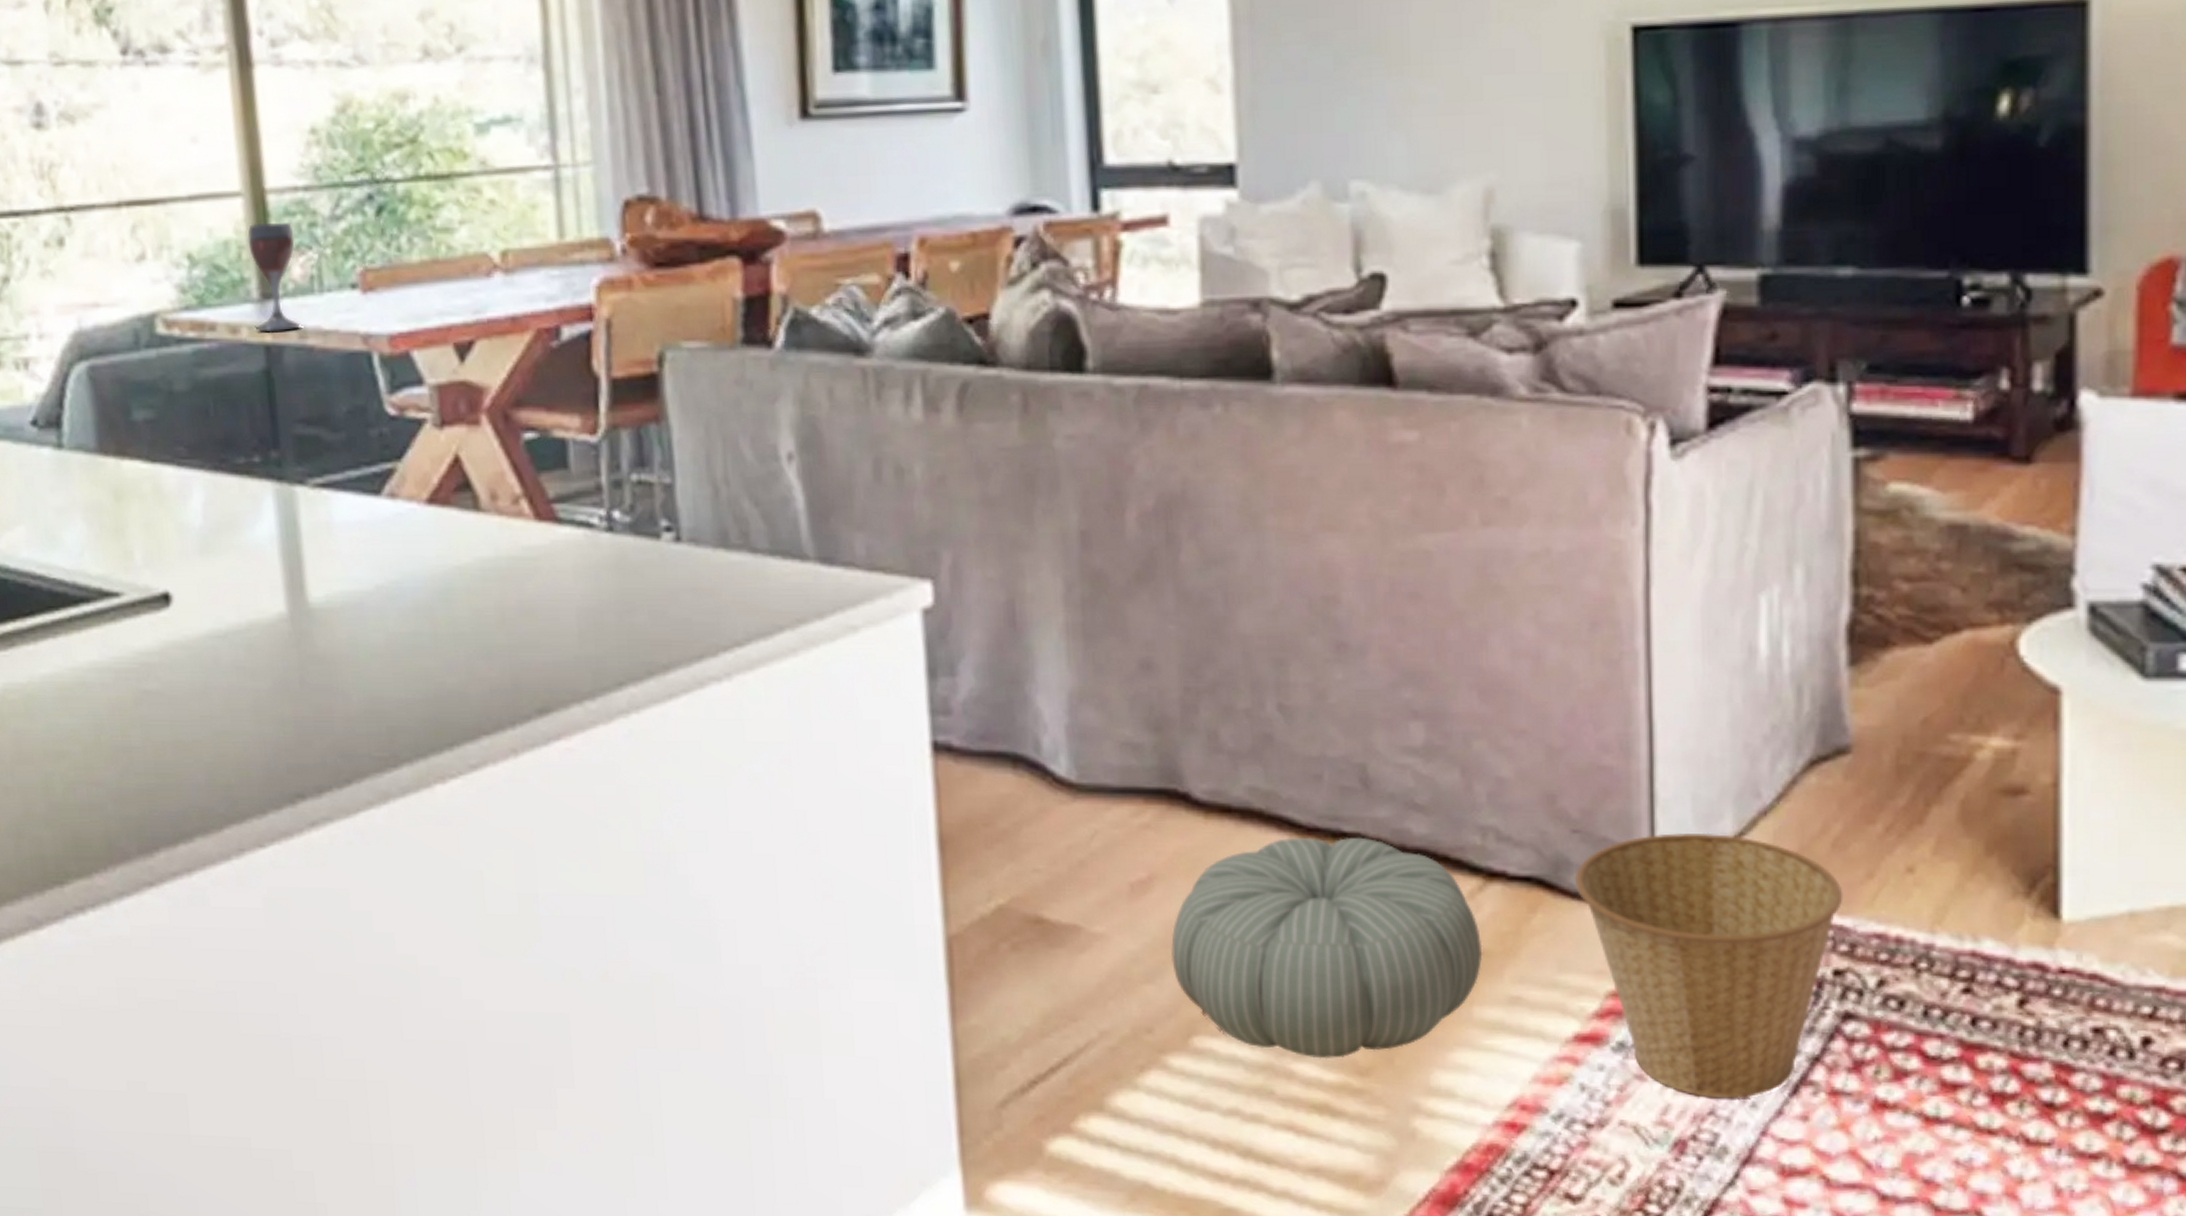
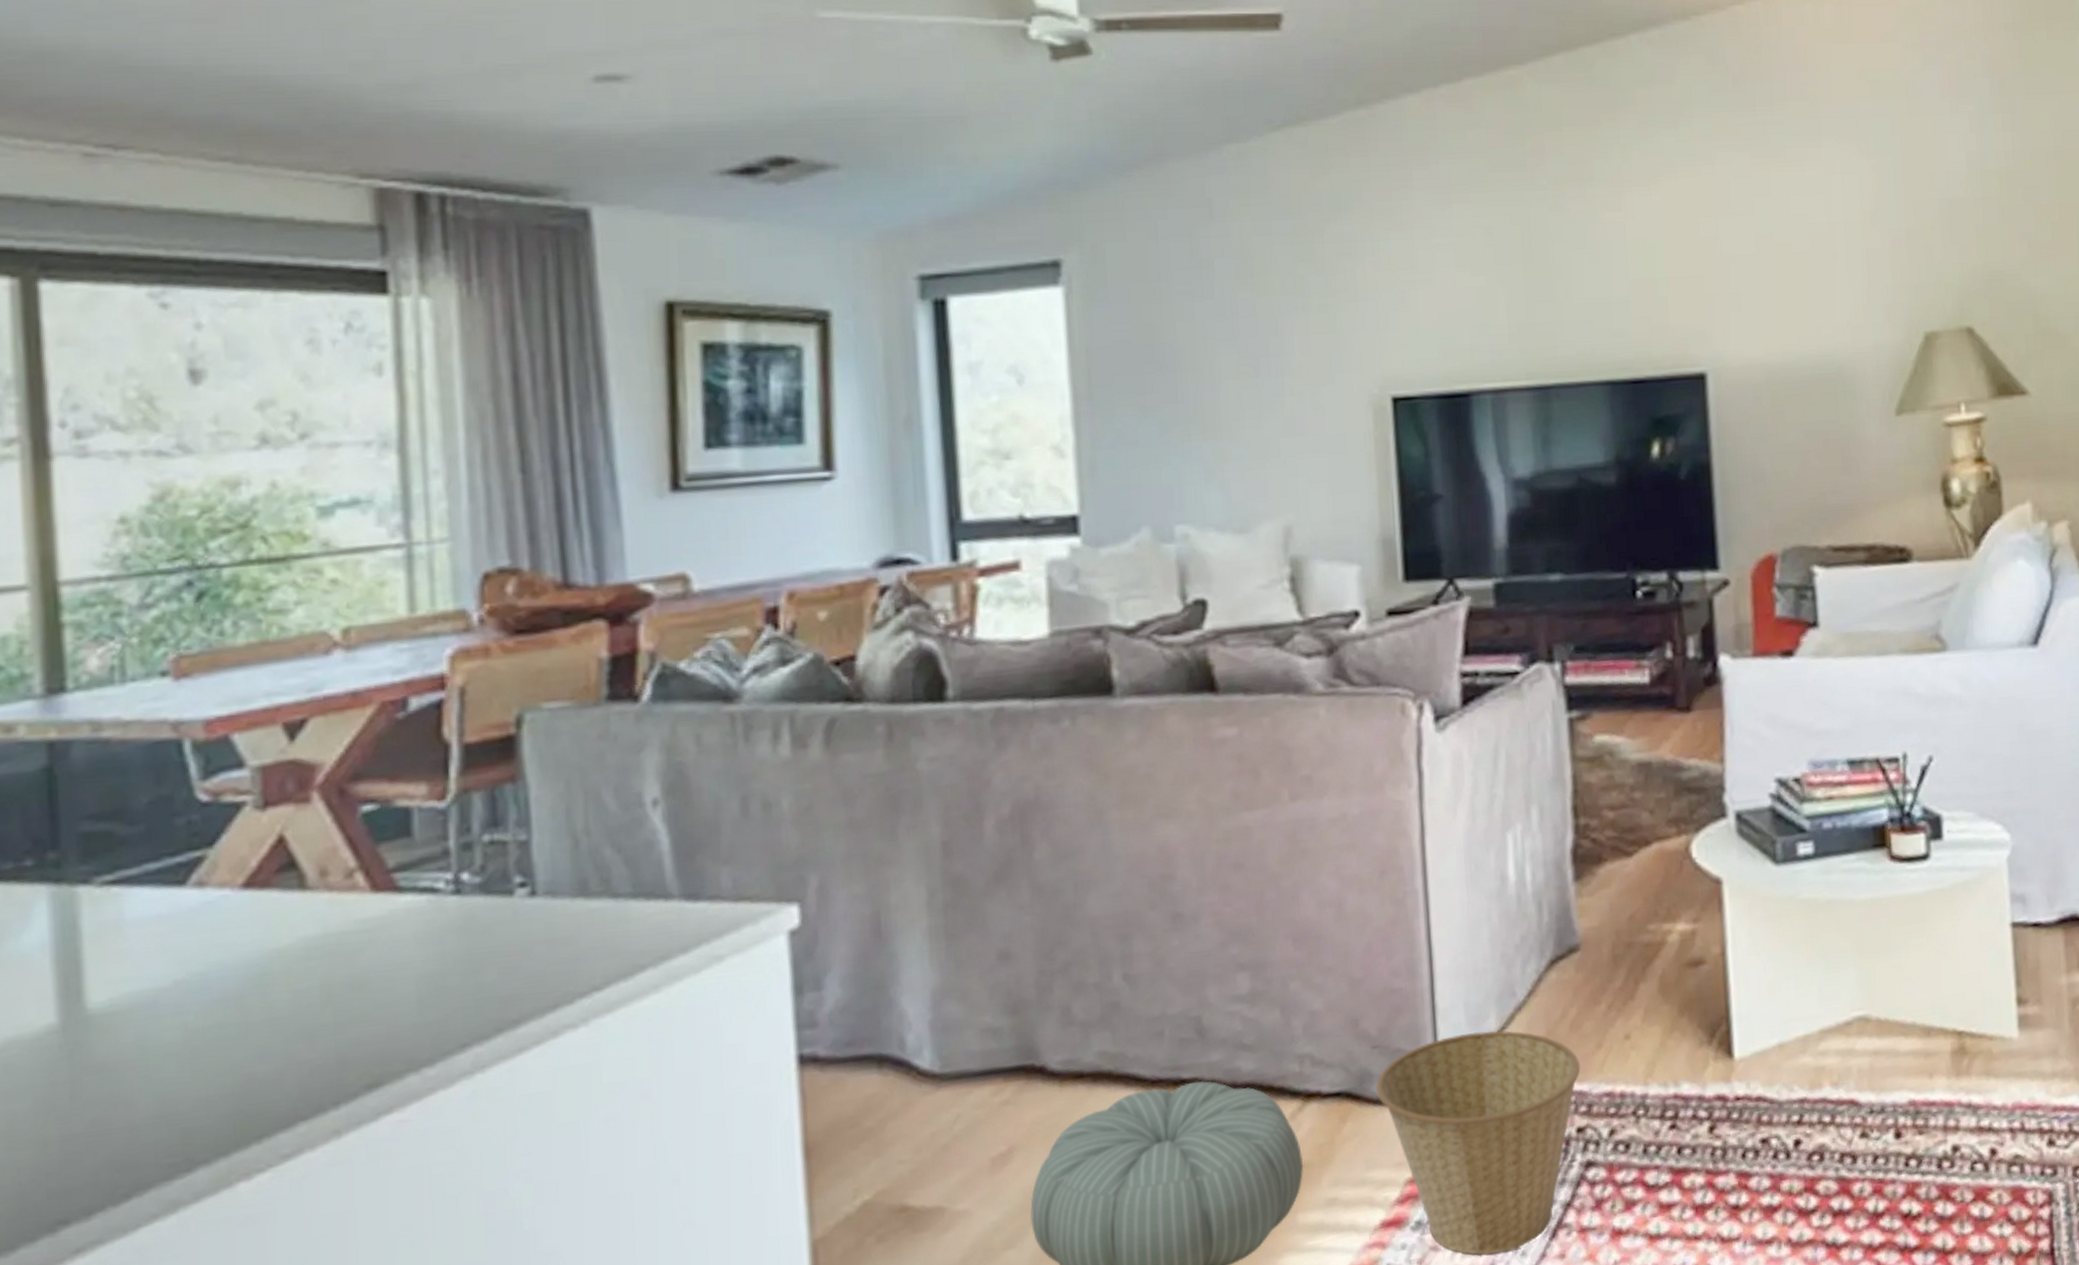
cup: present [247,222,301,333] -> none [32,613,95,728]

